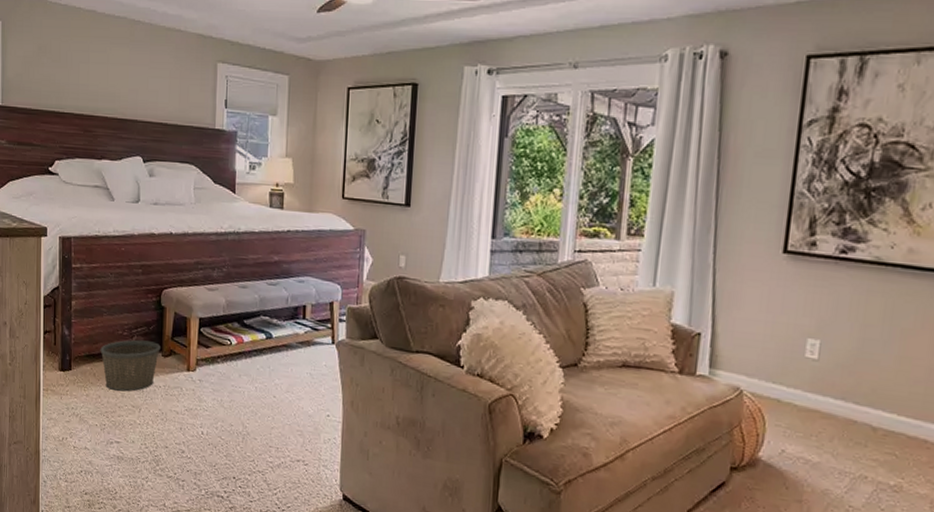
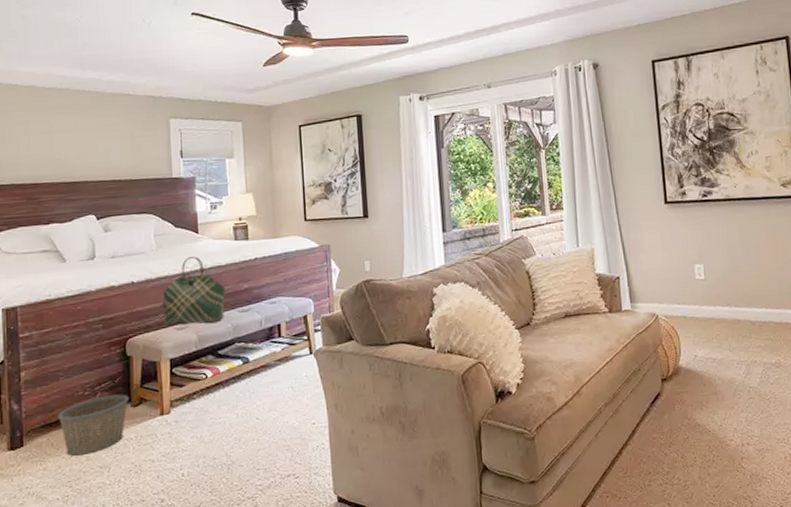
tote bag: none [196,217,257,291] -> present [162,256,226,325]

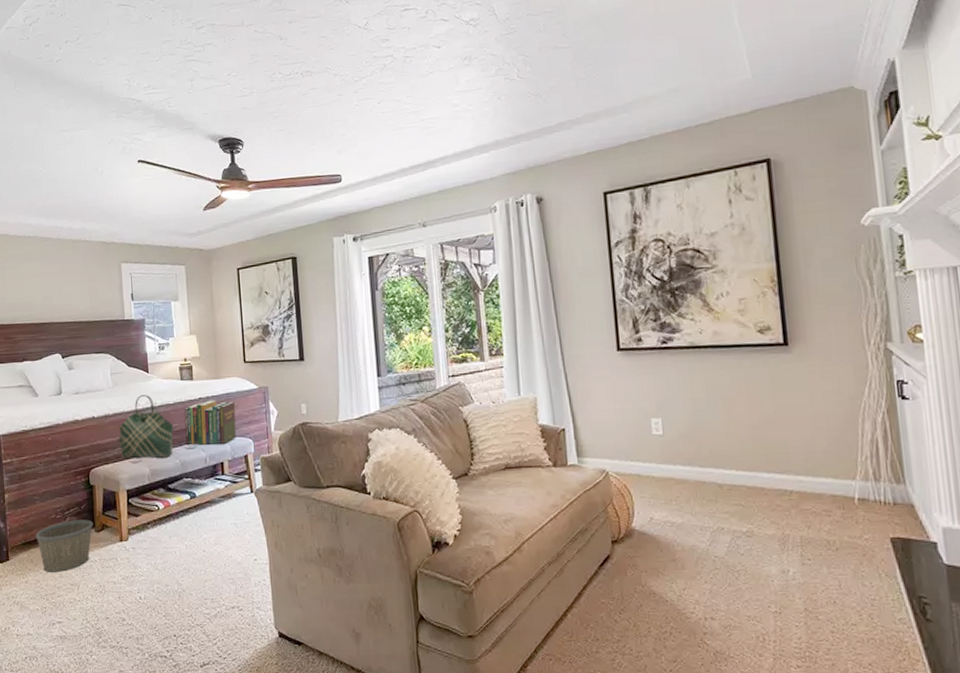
books: none [237,259,295,308] -> present [184,399,237,446]

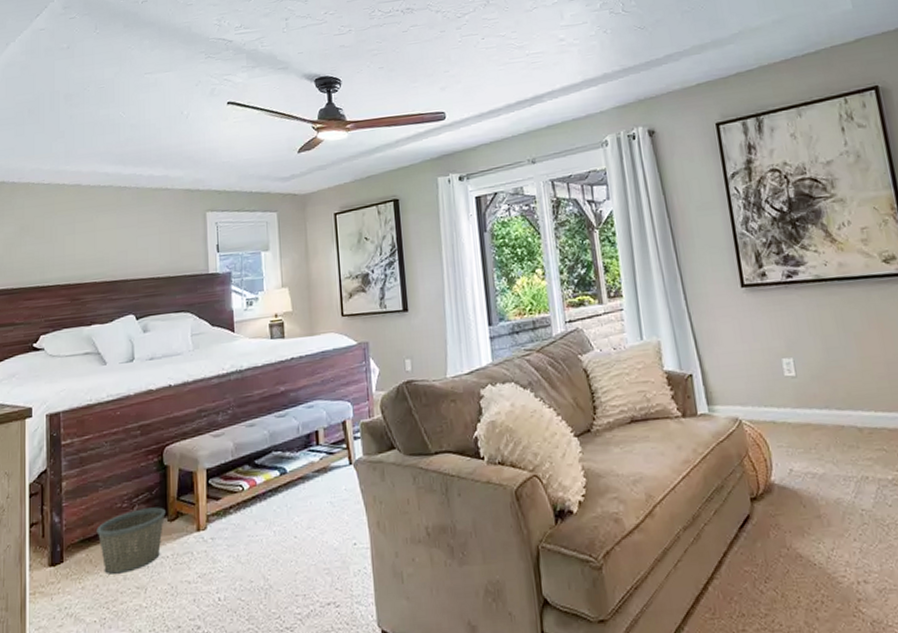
tote bag: present [119,395,174,459] -> none [199,357,262,432]
books: present [184,399,237,446] -> none [274,359,333,413]

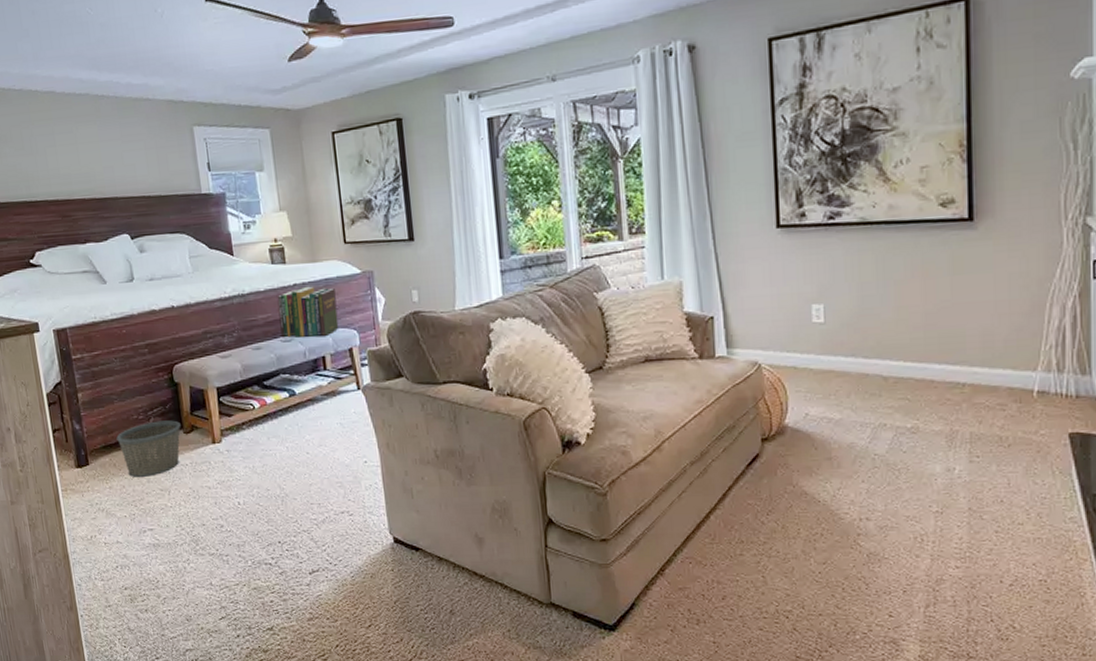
books: none [274,359,333,413] -> present [277,286,339,338]

